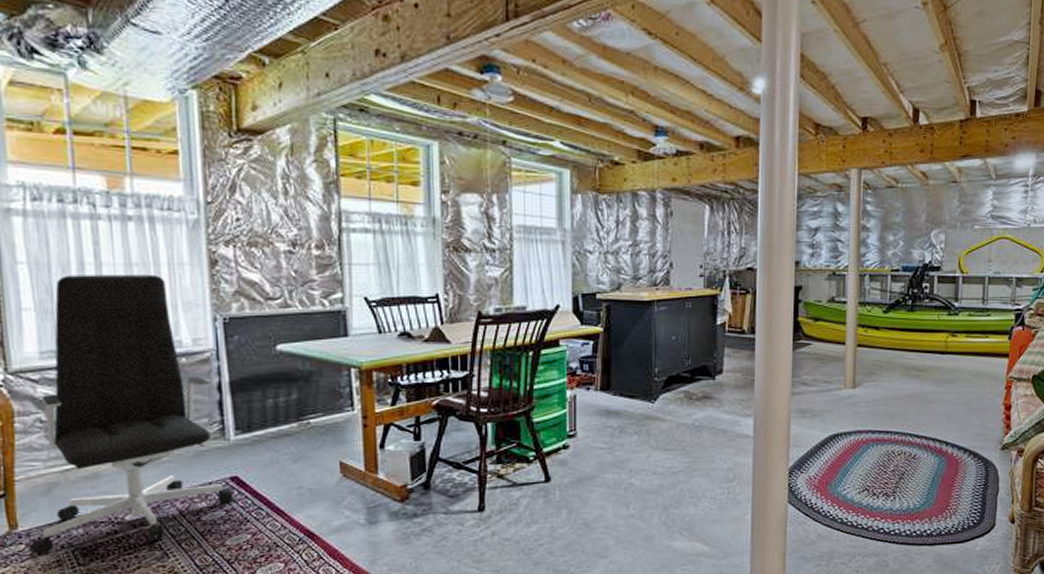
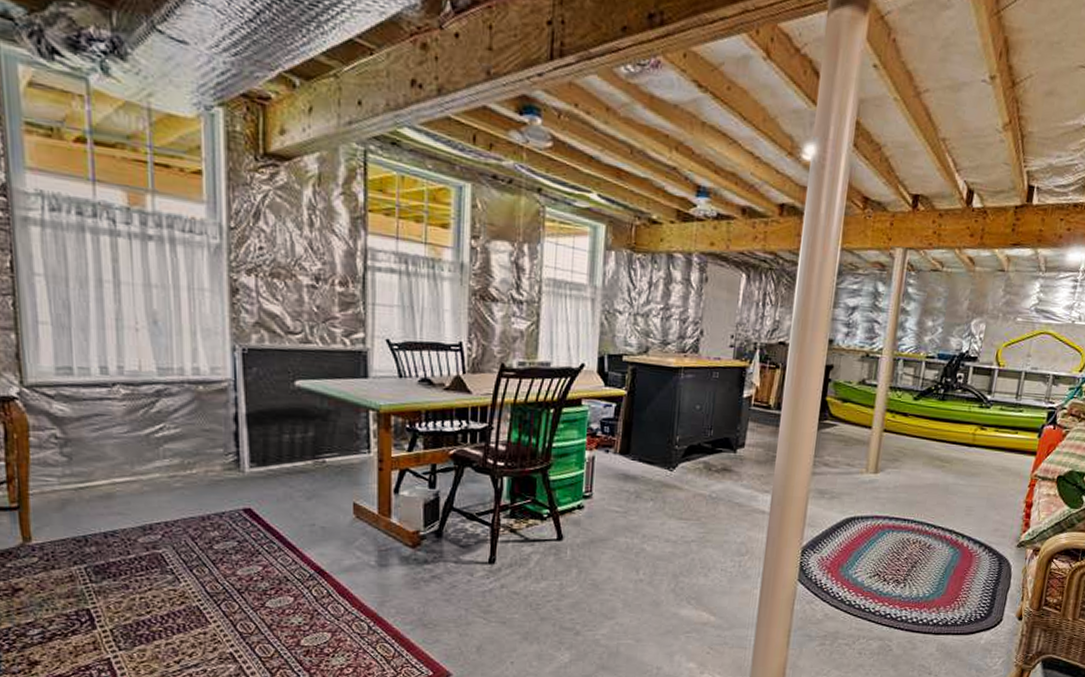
office chair: present [28,275,234,556] -> none [41,291,246,570]

